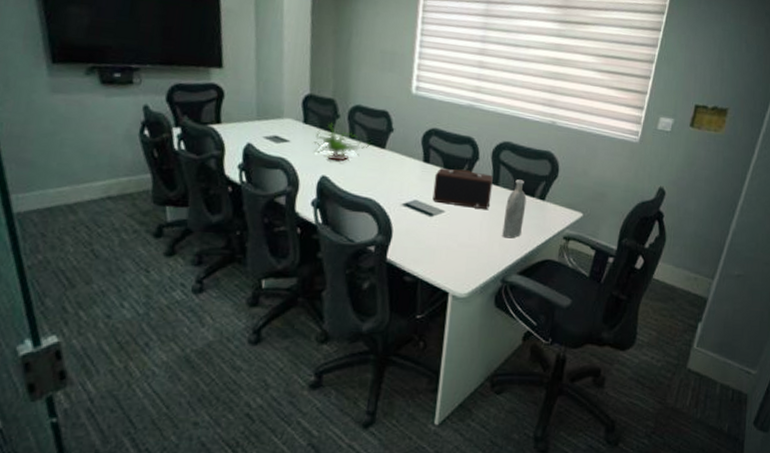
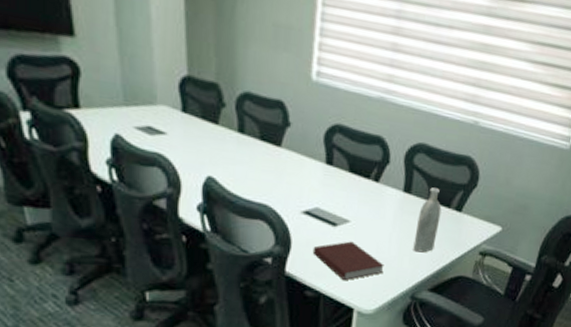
plant: present [313,123,370,162] -> none [195,113,264,161]
notebook: none [411,229,476,266] -> present [312,241,384,281]
speaker: present [432,168,493,209] -> none [336,172,405,220]

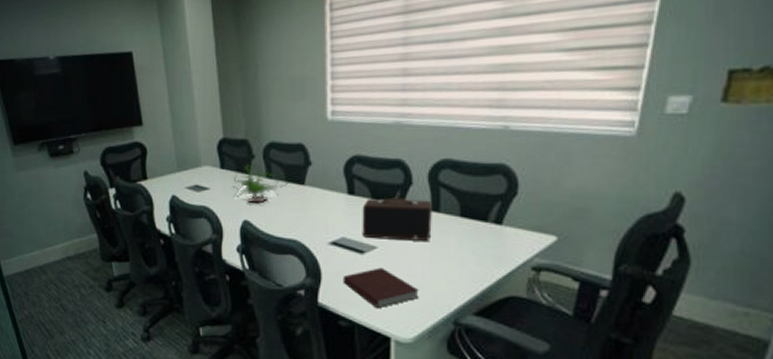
plant: none [195,113,264,161] -> present [232,165,289,204]
speaker: none [336,172,405,220] -> present [362,197,432,241]
bottle: present [413,187,442,253] -> none [450,202,477,273]

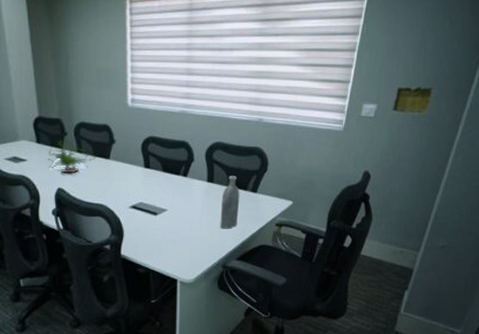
notebook: present [342,267,419,309] -> none [140,226,198,258]
speaker: present [362,197,432,241] -> none [155,171,208,205]
bottle: none [450,202,477,273] -> present [220,176,240,229]

